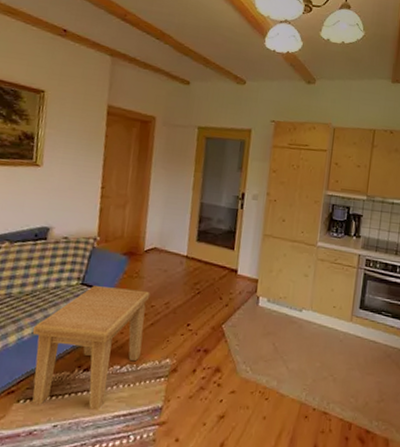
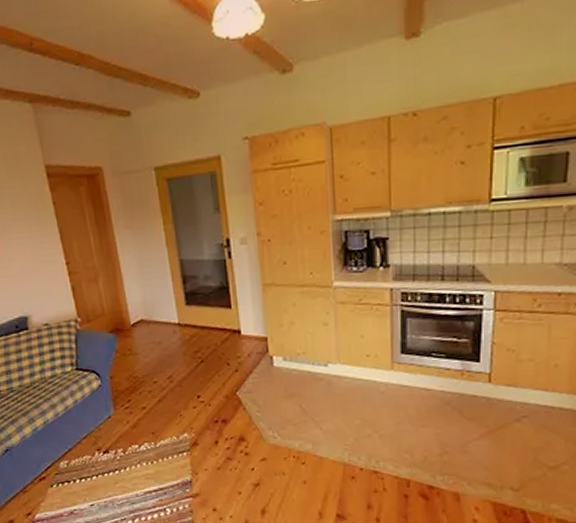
side table: present [32,286,151,410] -> none [43,367,156,488]

